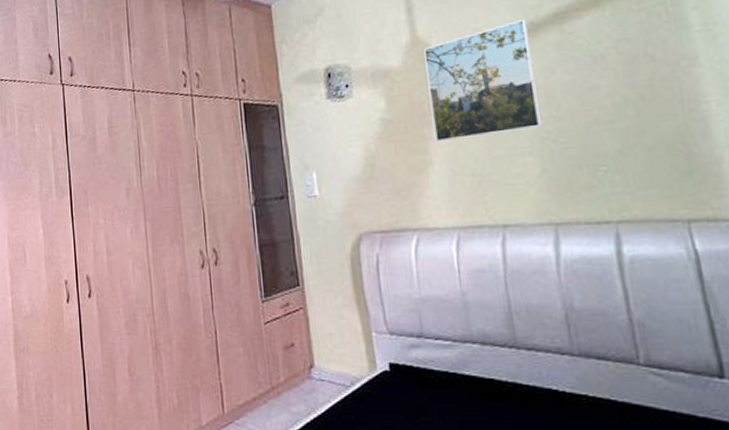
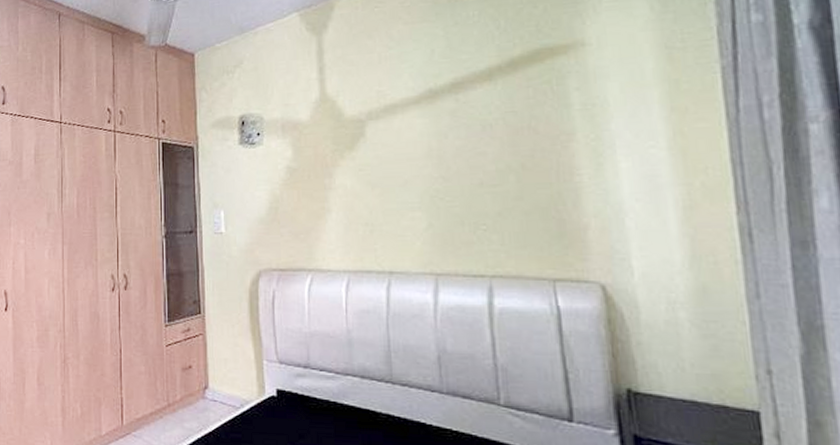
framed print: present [424,19,543,142] -> none [331,86,432,192]

